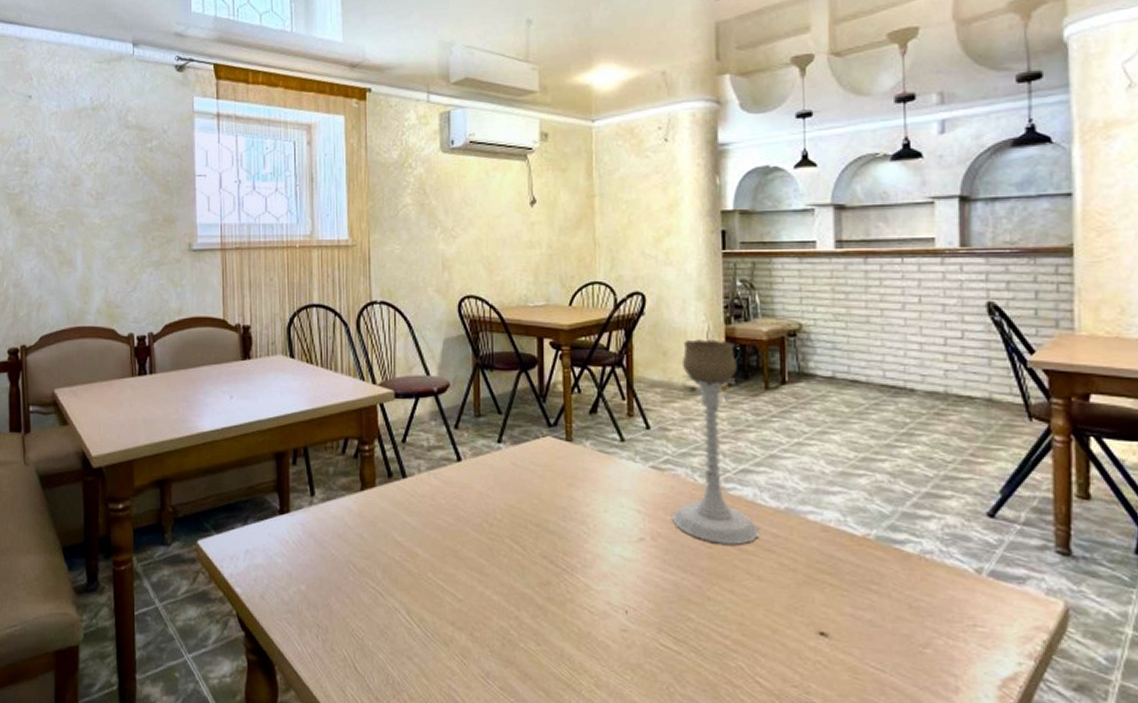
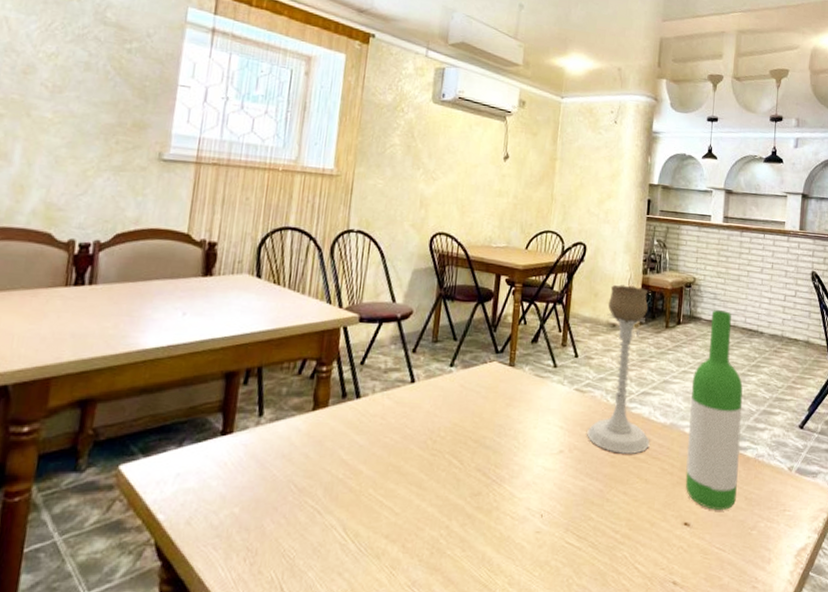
wine bottle: none [812,363,895,620] -> present [685,310,743,510]

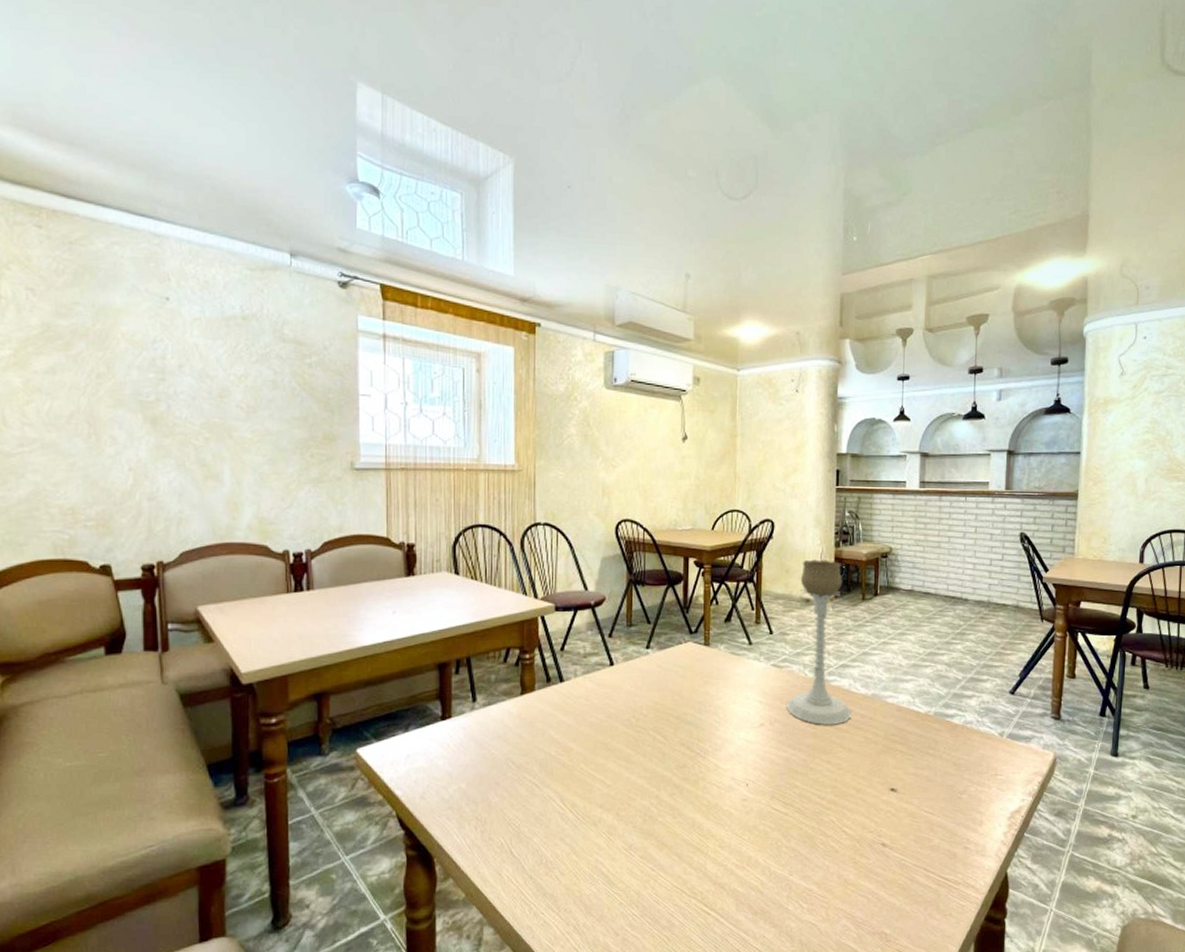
wine bottle: present [685,310,743,510] -> none [890,579,948,776]

